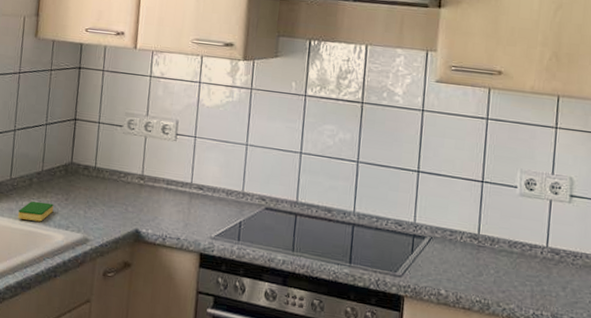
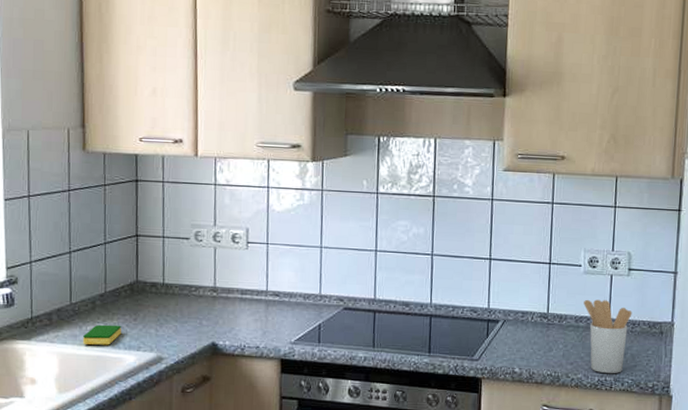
utensil holder: none [519,223,574,309] -> present [584,299,632,374]

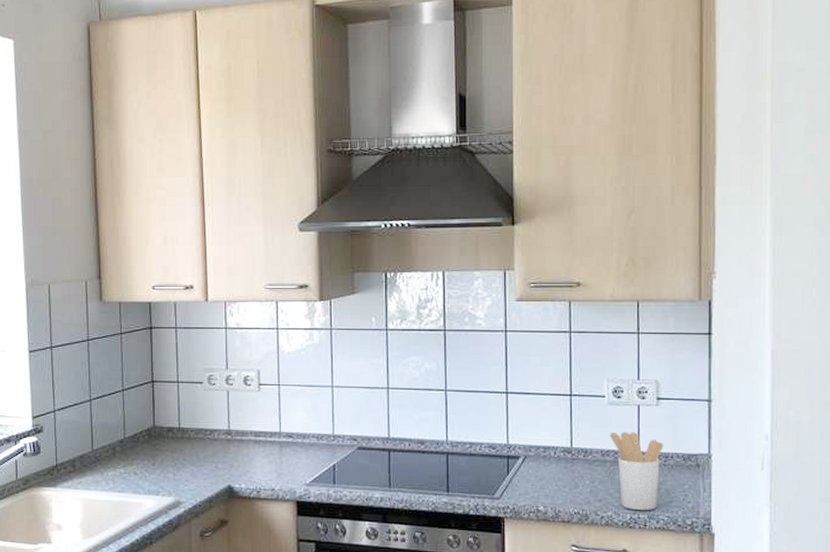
dish sponge: present [83,324,121,345] -> none [105,470,140,490]

